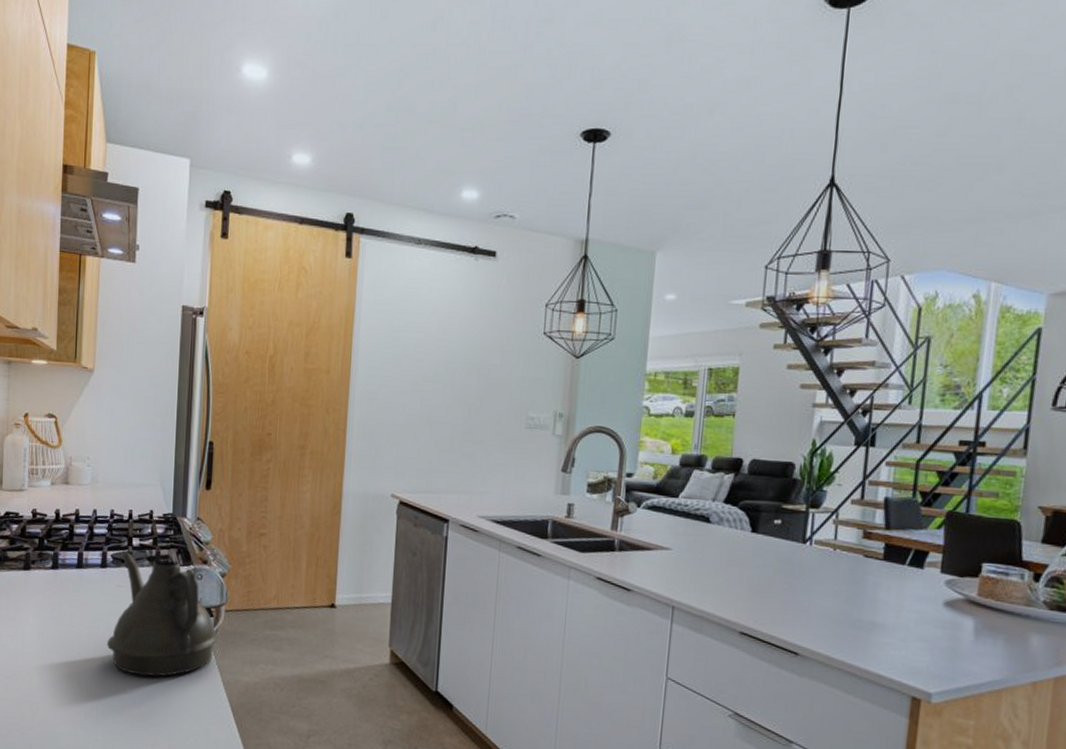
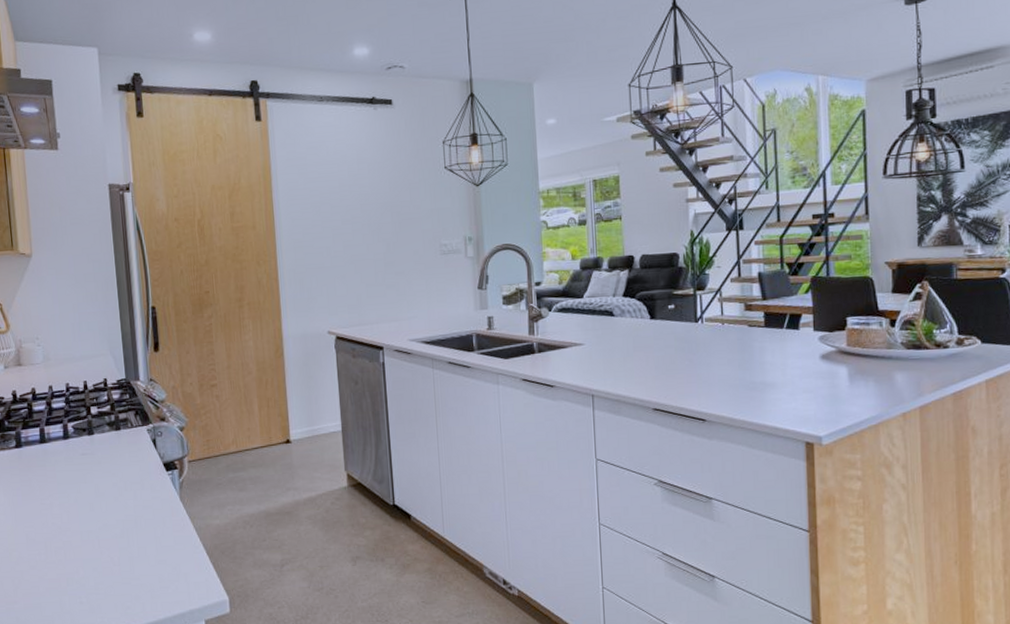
teapot: present [107,552,218,677] -> none [79,421,185,535]

